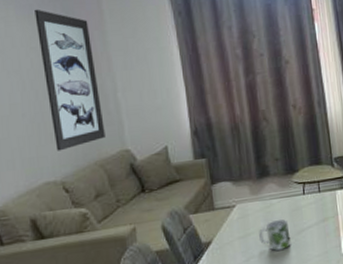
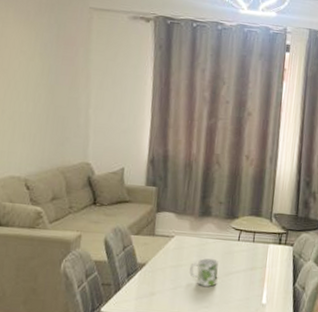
wall art: present [35,9,105,151] -> none [26,16,76,151]

